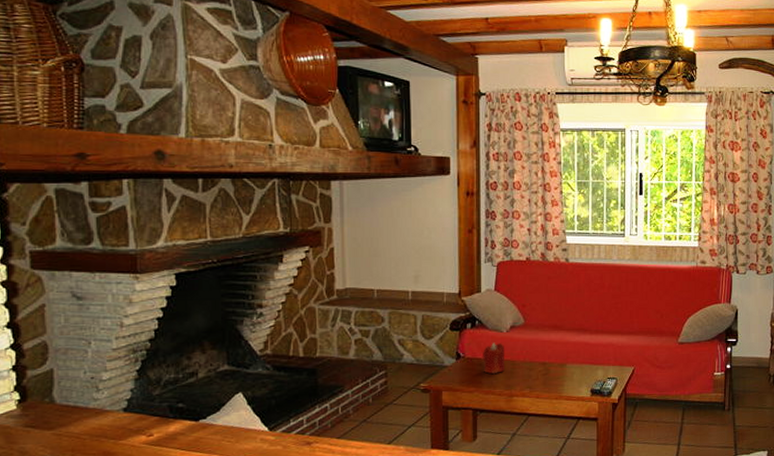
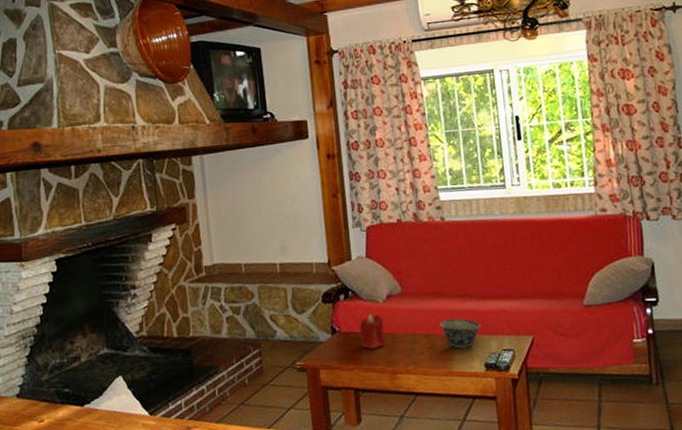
bowl: none [555,349,591,376] -> present [439,318,481,349]

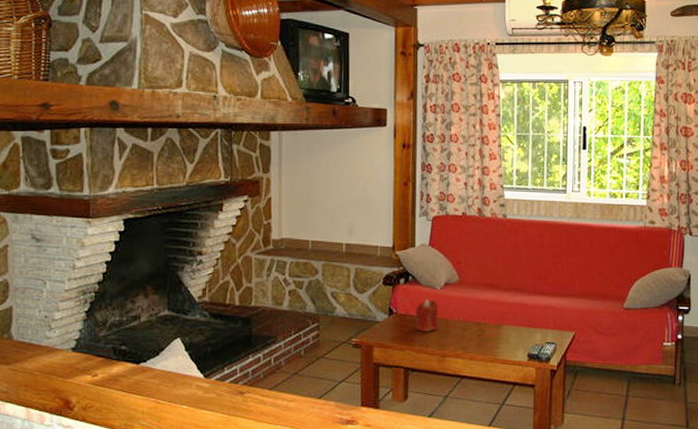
bowl: present [439,318,481,349] -> none [490,310,528,338]

